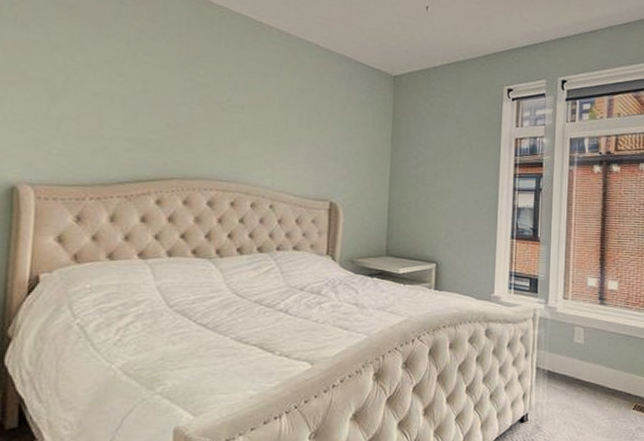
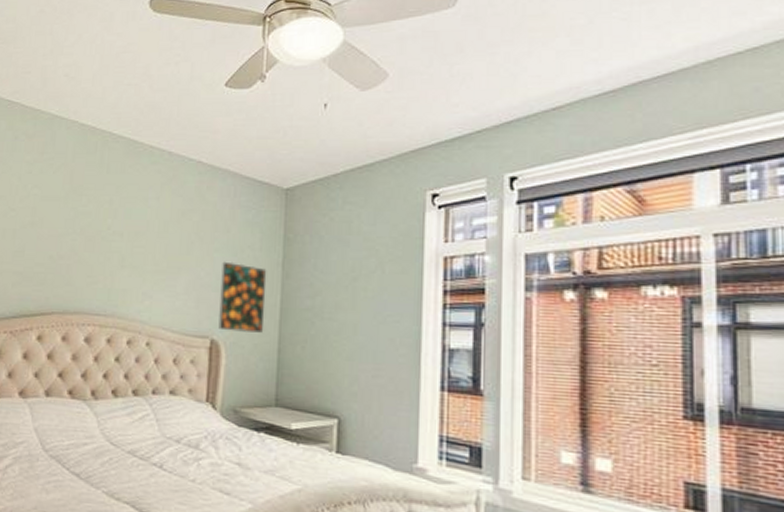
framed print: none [337,135,379,196] -> present [218,261,267,333]

